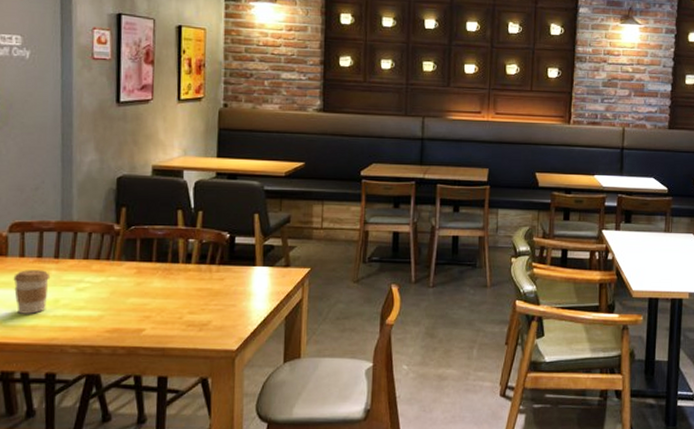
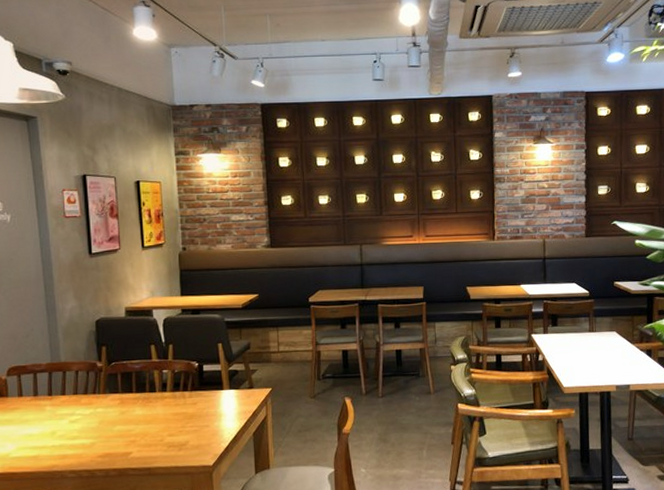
coffee cup: present [13,270,51,314] -> none [15,407,47,446]

